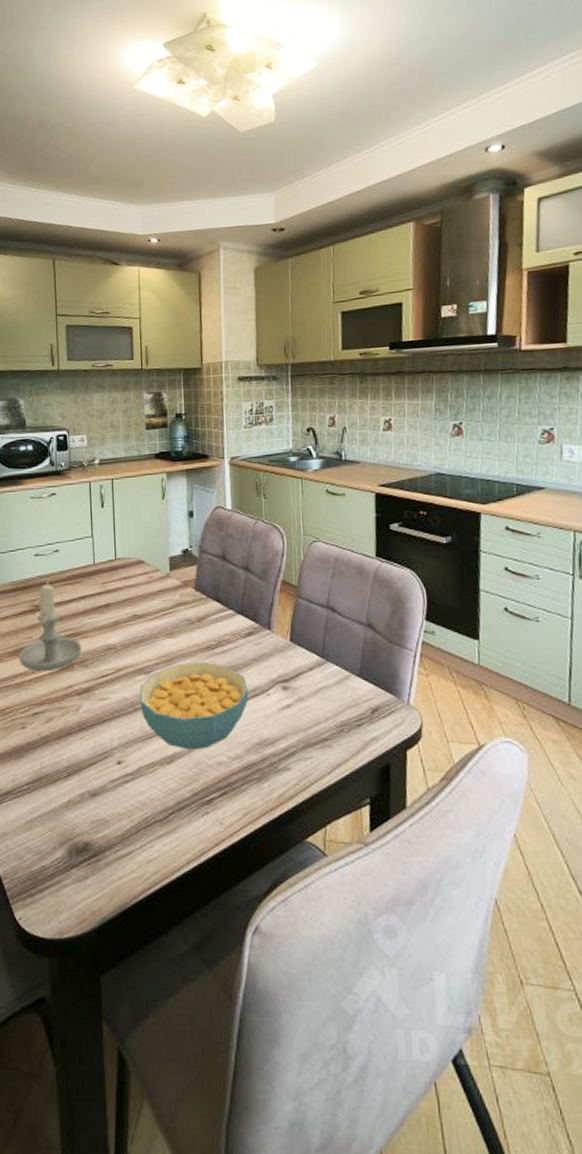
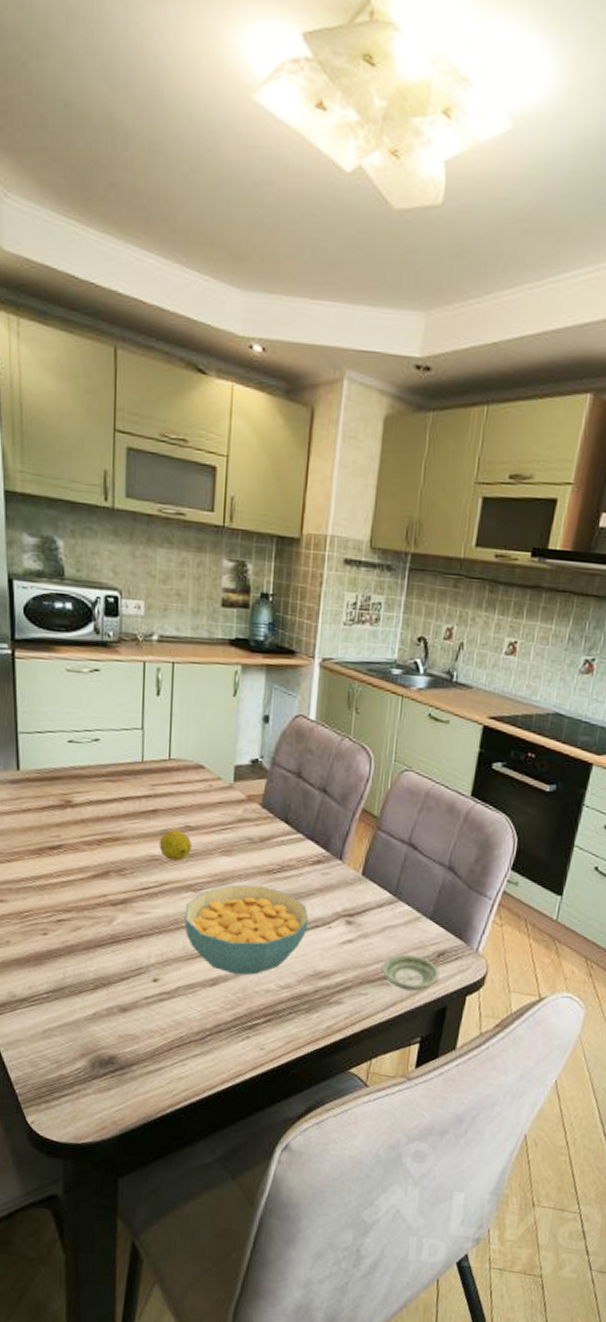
candle: present [18,581,82,672] -> none [42,773,120,877]
fruit: none [113,620,140,648] -> present [159,830,192,861]
saucer: none [321,713,377,751] -> present [381,953,440,991]

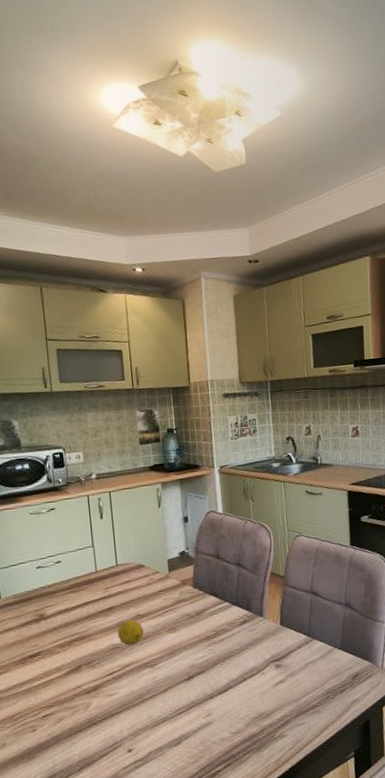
cereal bowl: present [184,884,309,975] -> none [146,650,246,731]
saucer: present [381,953,440,991] -> none [310,681,358,714]

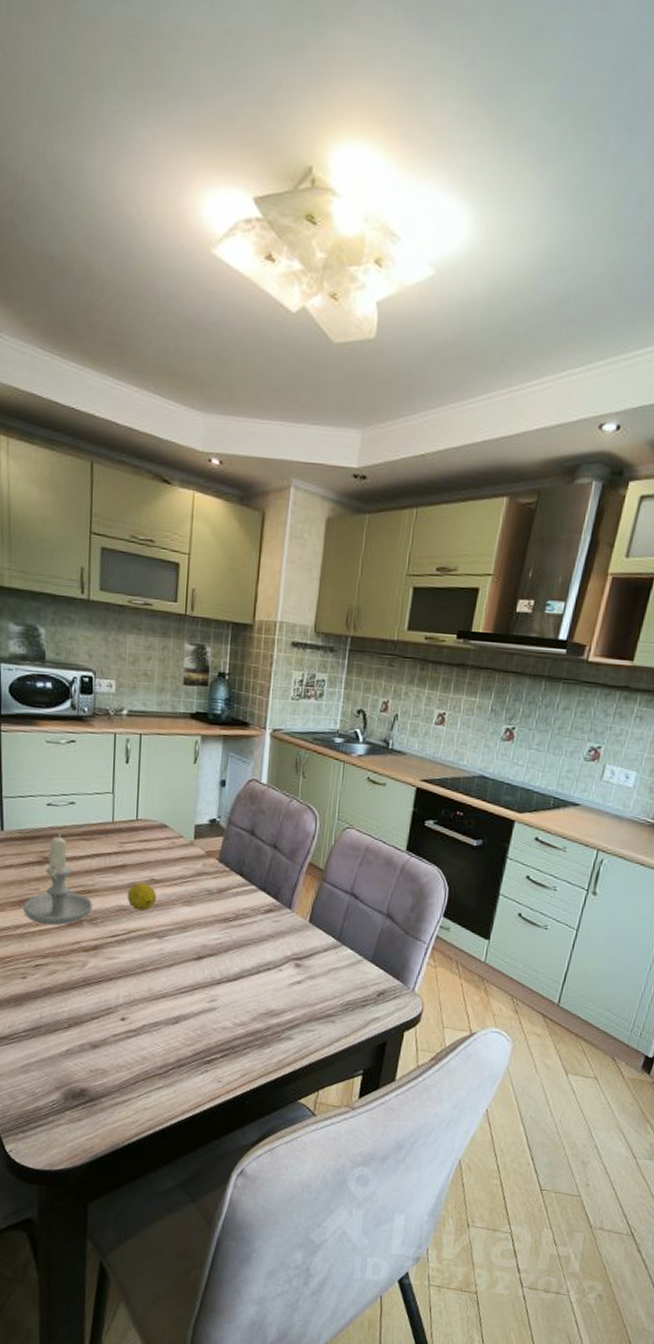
candle: none [25,590,88,677] -> present [23,833,92,926]

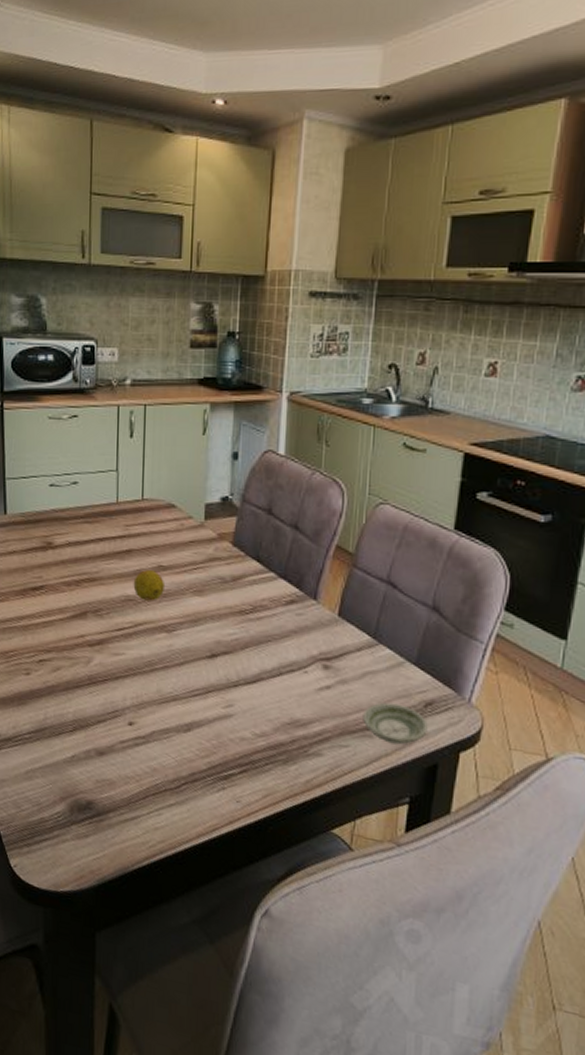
candle: present [23,833,92,926] -> none [26,516,97,617]
saucer: none [327,993,380,1028] -> present [363,702,428,745]

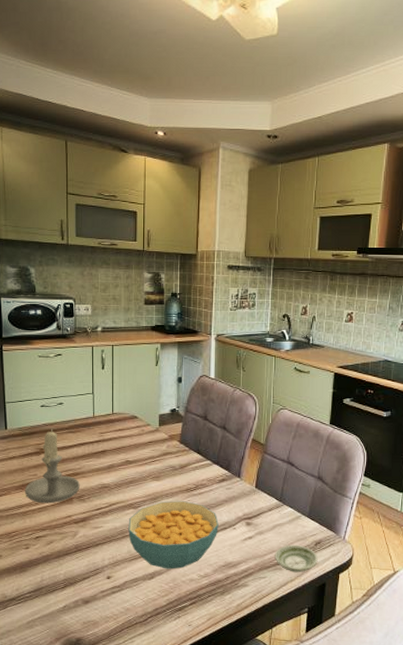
candle: none [26,516,97,617] -> present [24,428,80,504]
fruit: present [133,570,164,601] -> none [107,464,131,487]
cereal bowl: none [158,625,283,721] -> present [128,501,219,569]

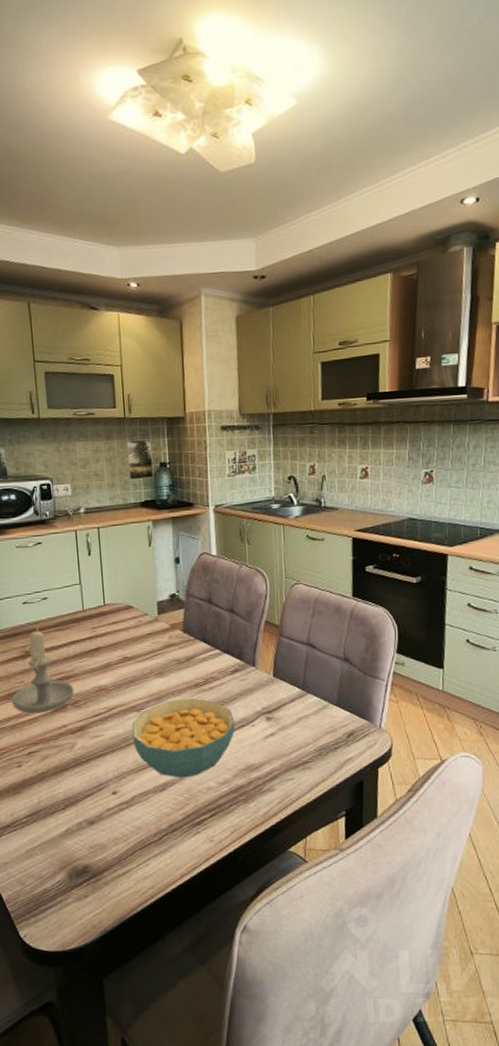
saucer: present [275,544,318,573] -> none [302,738,352,771]

